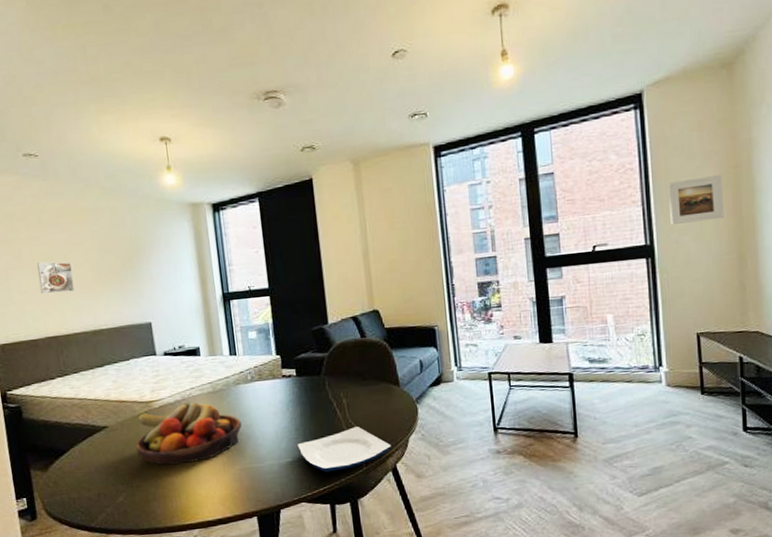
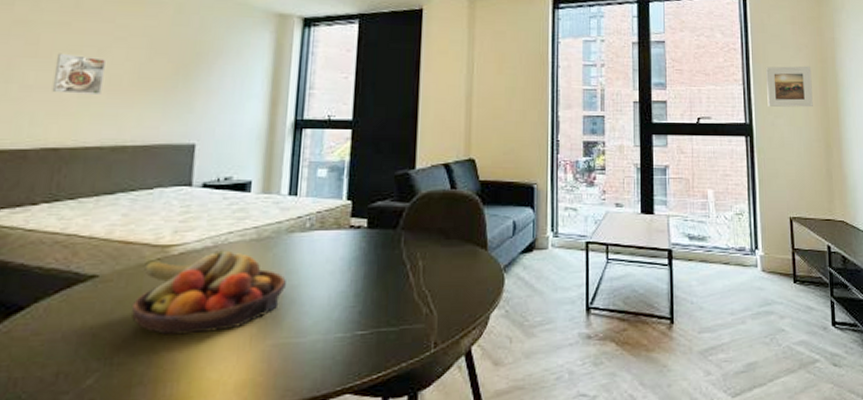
plate: present [297,427,391,472] -> none [353,296,468,354]

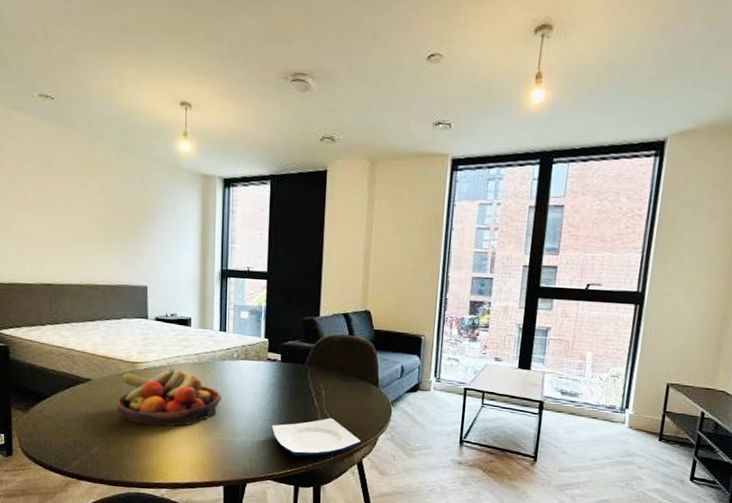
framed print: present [51,53,105,94] -> none [40,207,75,243]
plate: none [353,296,468,354] -> present [272,418,361,456]
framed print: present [766,66,813,108] -> none [665,234,724,279]

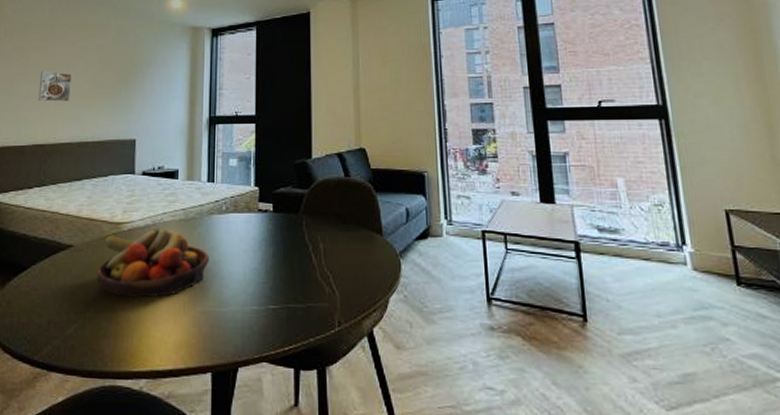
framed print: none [40,207,75,243] -> present [38,71,72,102]
plate: present [272,418,361,456] -> none [265,277,369,328]

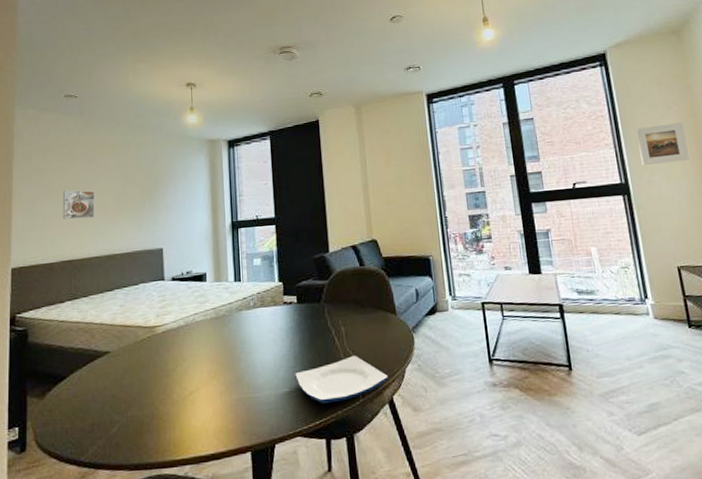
fruit bowl: present [96,228,209,298] -> none [135,328,241,395]
plate: none [265,277,369,328] -> present [295,356,388,404]
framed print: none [679,37,745,85] -> present [636,122,689,165]

